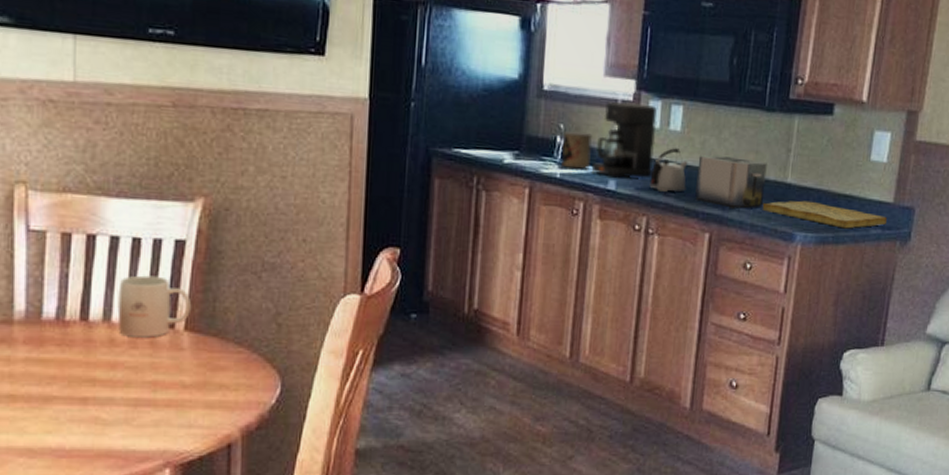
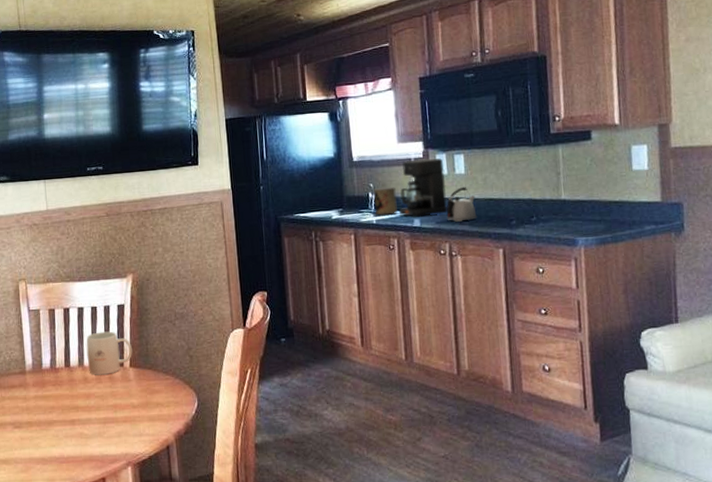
toaster: present [695,154,767,209] -> none [483,185,545,226]
cutting board: present [762,200,888,229] -> none [543,210,659,229]

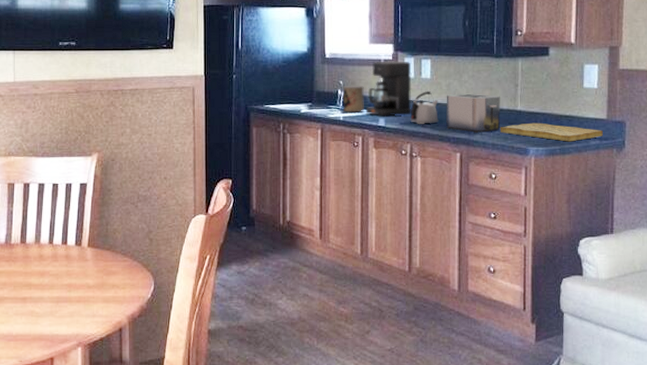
mug: present [86,331,133,375] -> none [44,209,92,253]
toaster: none [483,185,545,226] -> present [446,93,501,133]
cutting board: none [543,210,659,229] -> present [500,122,604,142]

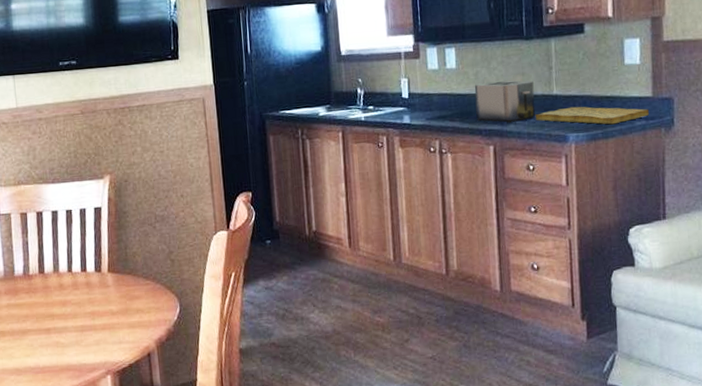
tin can: present [342,85,364,112] -> none [362,81,387,112]
coffee maker: present [365,61,412,117] -> none [388,52,438,113]
kettle: present [410,91,439,124] -> none [437,82,468,118]

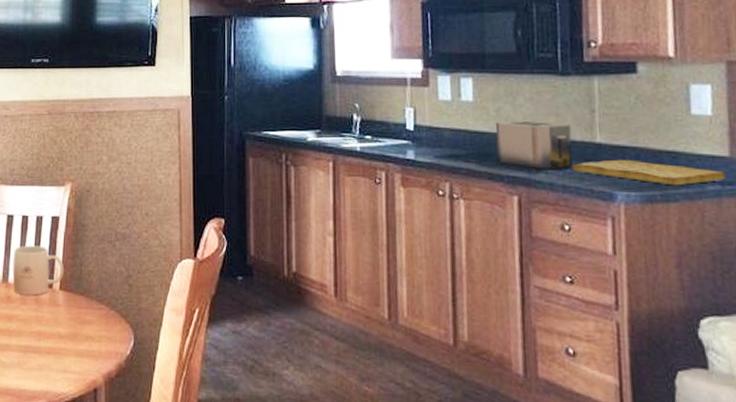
mug: none [61,235,111,282] -> present [12,245,65,296]

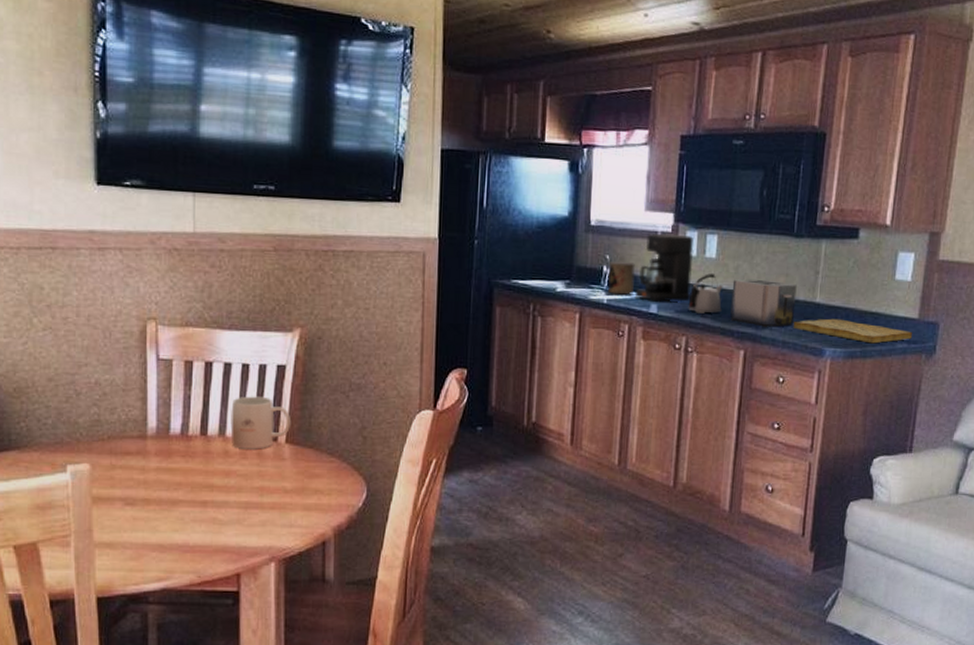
tin can: none [359,108,387,142] -> present [608,260,635,295]
coffee maker: none [389,79,449,148] -> present [635,233,694,302]
kettle: none [448,117,487,158] -> present [688,273,723,313]

